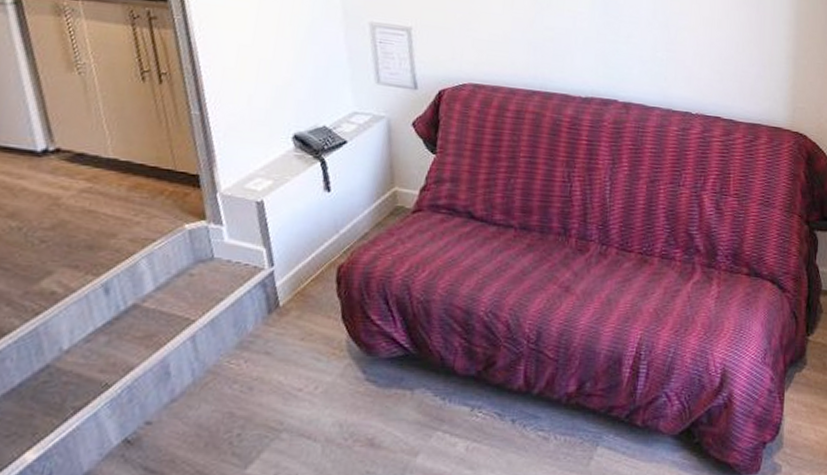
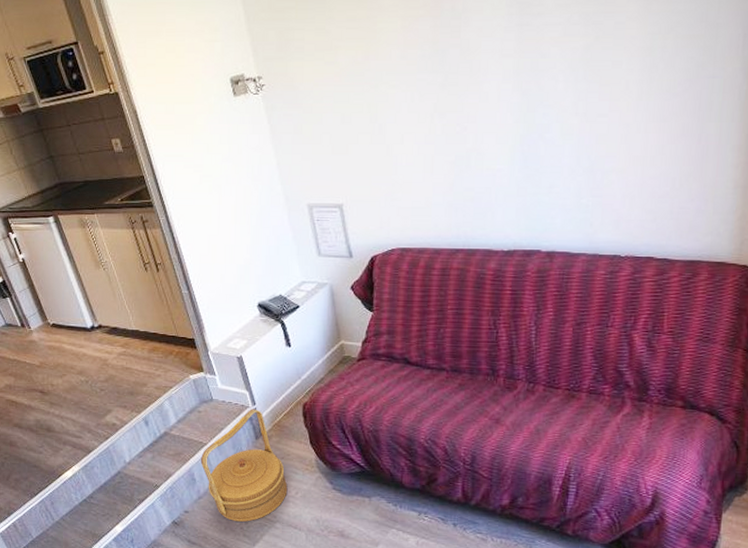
basket: none [182,271,305,435] -> present [201,409,288,523]

